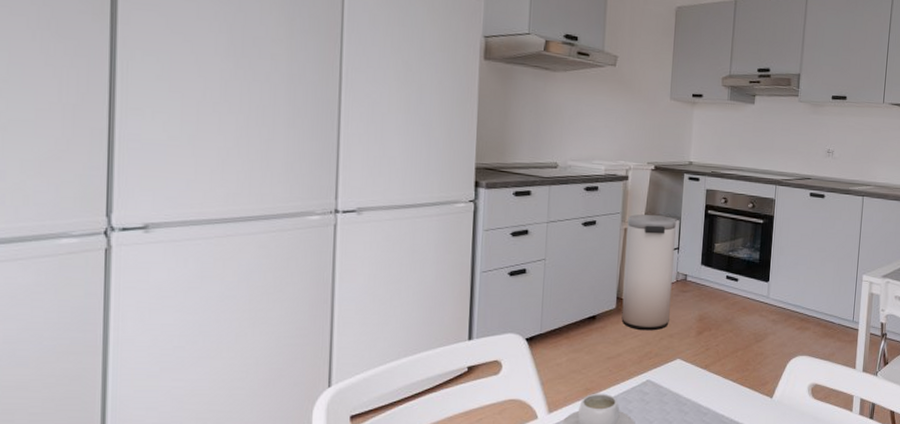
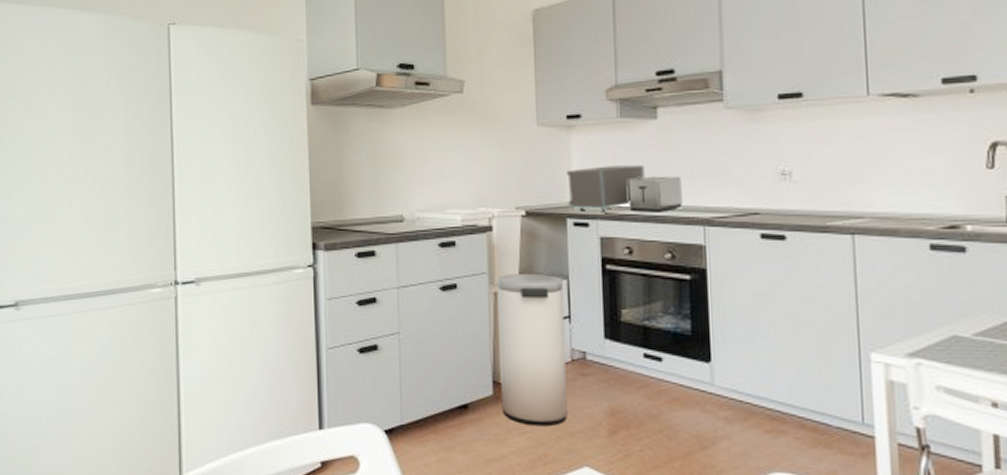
microwave: none [686,135,742,170] -> present [567,165,645,211]
toaster: none [728,146,765,173] -> present [628,176,682,212]

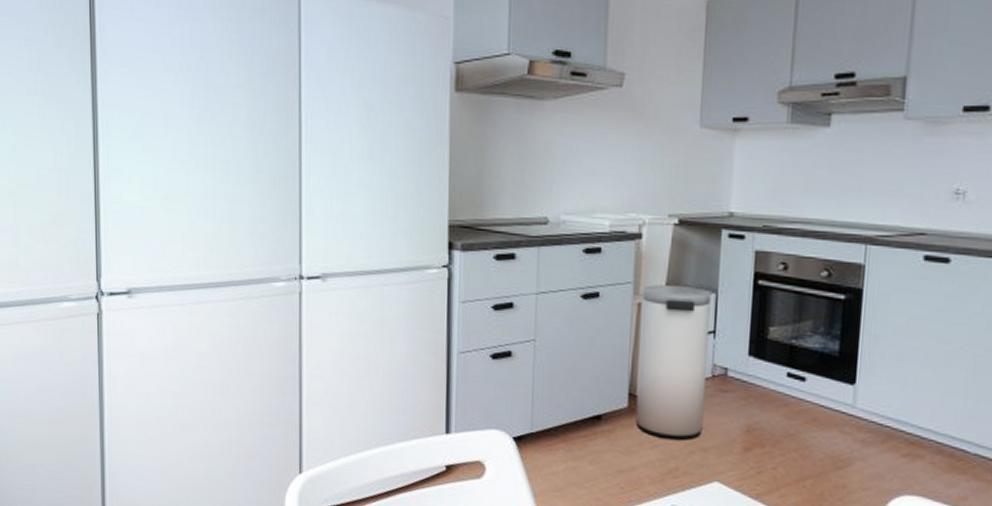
microwave: present [567,165,645,211] -> none [725,175,811,224]
toaster: present [628,176,682,212] -> none [789,188,848,228]

